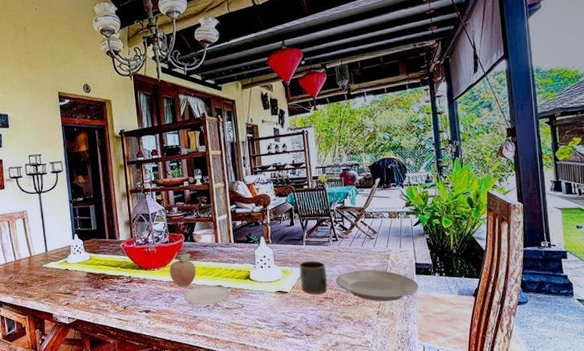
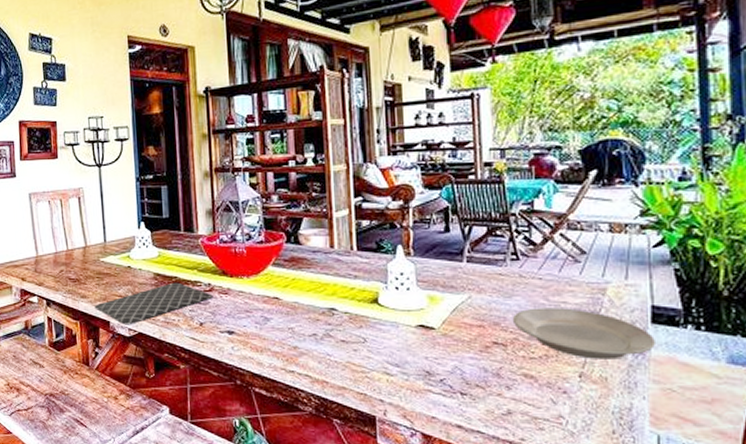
placemat: none [40,277,133,315] -> present [94,282,213,325]
fruit: present [169,253,197,287] -> none [263,259,301,305]
plate: present [184,285,230,306] -> none [282,306,348,334]
mug: present [299,260,328,295] -> none [454,286,499,337]

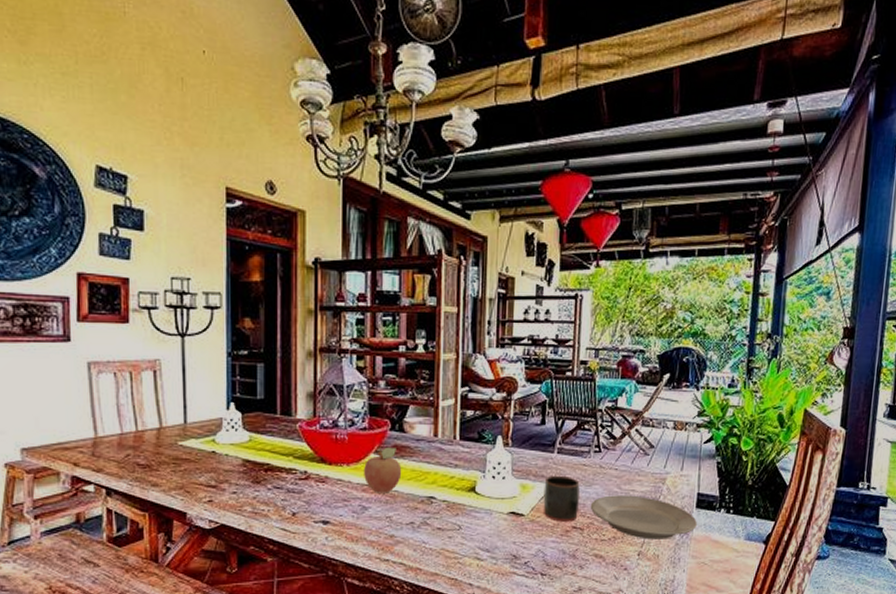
placemat: present [94,282,213,325] -> none [168,469,309,517]
fruit: none [263,259,301,305] -> present [364,446,402,493]
mug: none [454,286,499,337] -> present [543,475,581,522]

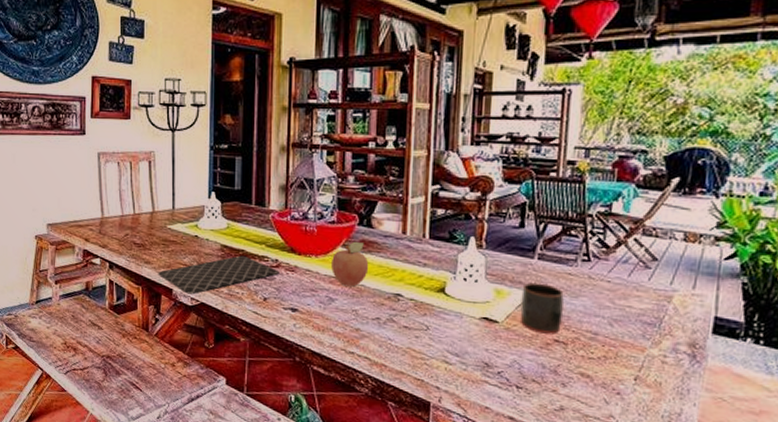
placemat: none [168,469,309,517] -> present [158,255,280,295]
plate: present [590,495,697,539] -> none [575,309,713,366]

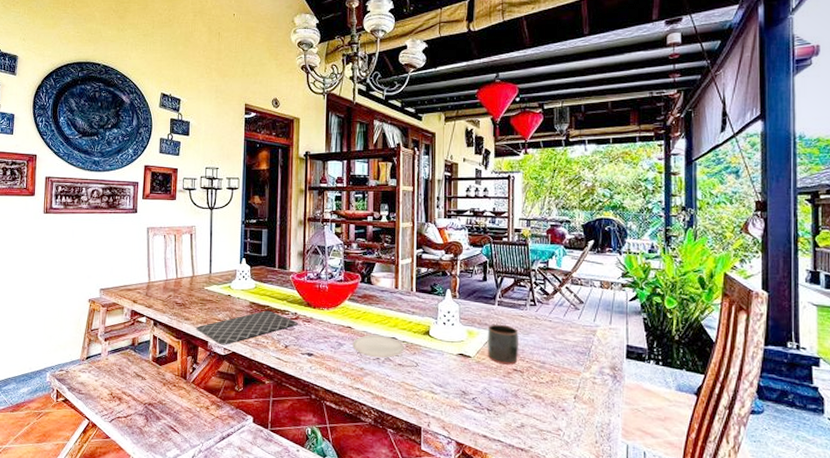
fruit: present [331,241,369,287] -> none [340,295,370,333]
plate: none [346,290,413,318] -> present [353,335,405,358]

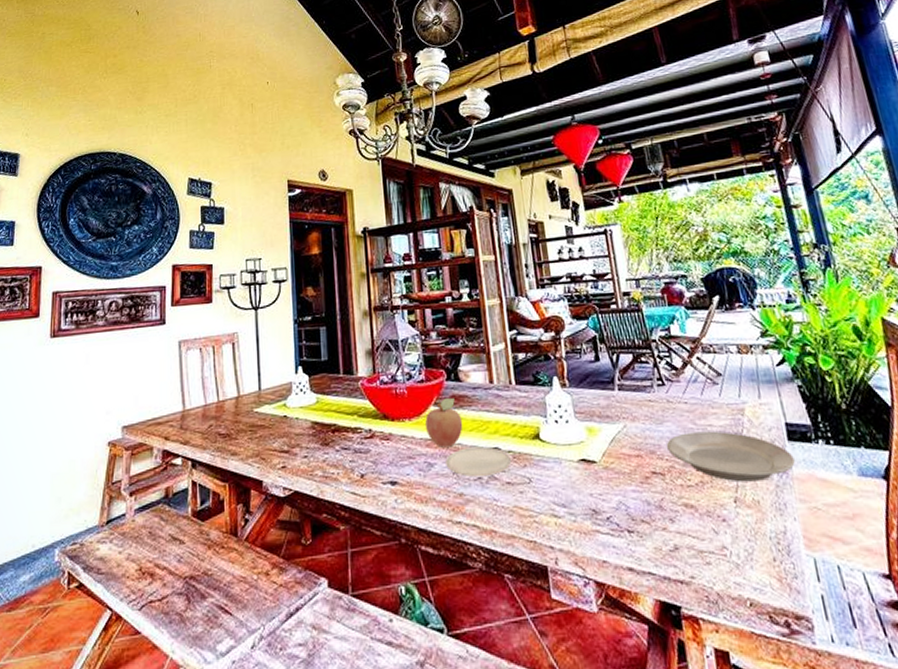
placemat: present [196,310,298,345] -> none [246,430,375,484]
fruit: none [340,295,370,333] -> present [425,397,463,448]
mug: present [487,324,520,365] -> none [610,414,655,467]
plate: none [528,343,628,386] -> present [666,431,795,482]

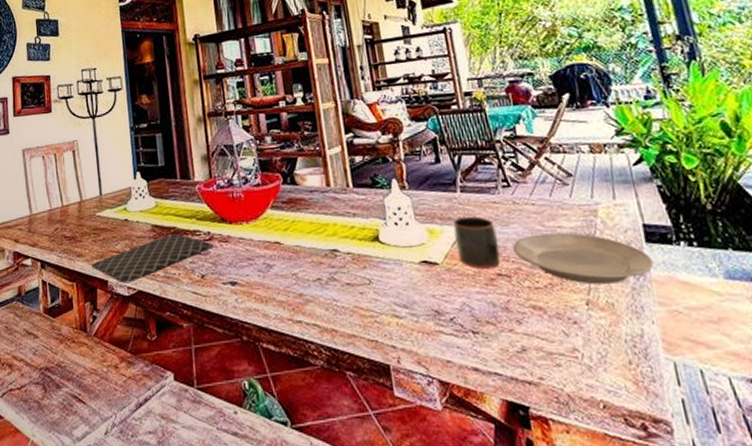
placemat: none [246,430,375,484] -> present [91,233,214,284]
fruit: present [425,397,463,448] -> none [263,200,301,250]
plate: present [445,446,512,478] -> none [284,248,351,279]
mug: none [610,414,655,467] -> present [452,216,501,269]

